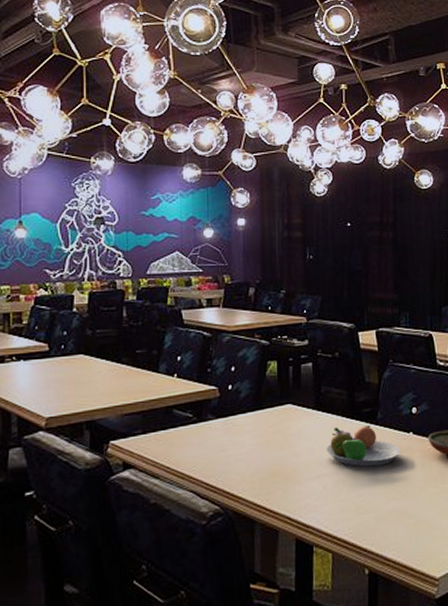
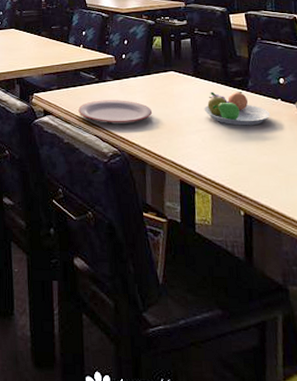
plate: none [170,443,265,476] -> present [78,100,153,125]

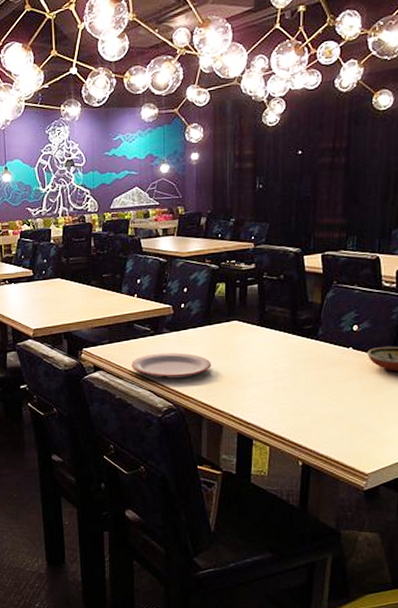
fruit bowl: present [204,91,271,126] -> none [268,340,340,377]

